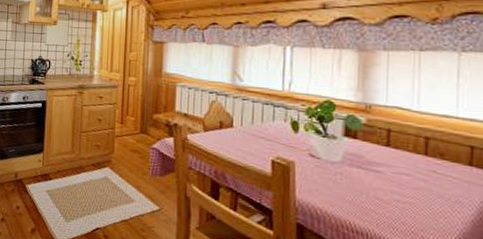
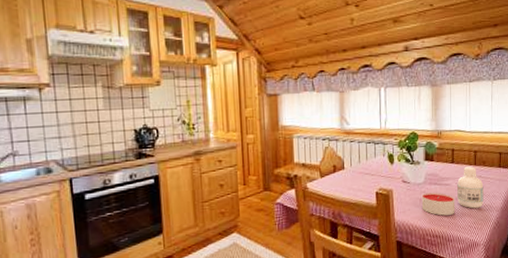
candle: none [336,175,390,211] -> present [421,192,455,216]
bottle: none [394,154,440,213] -> present [457,166,484,209]

